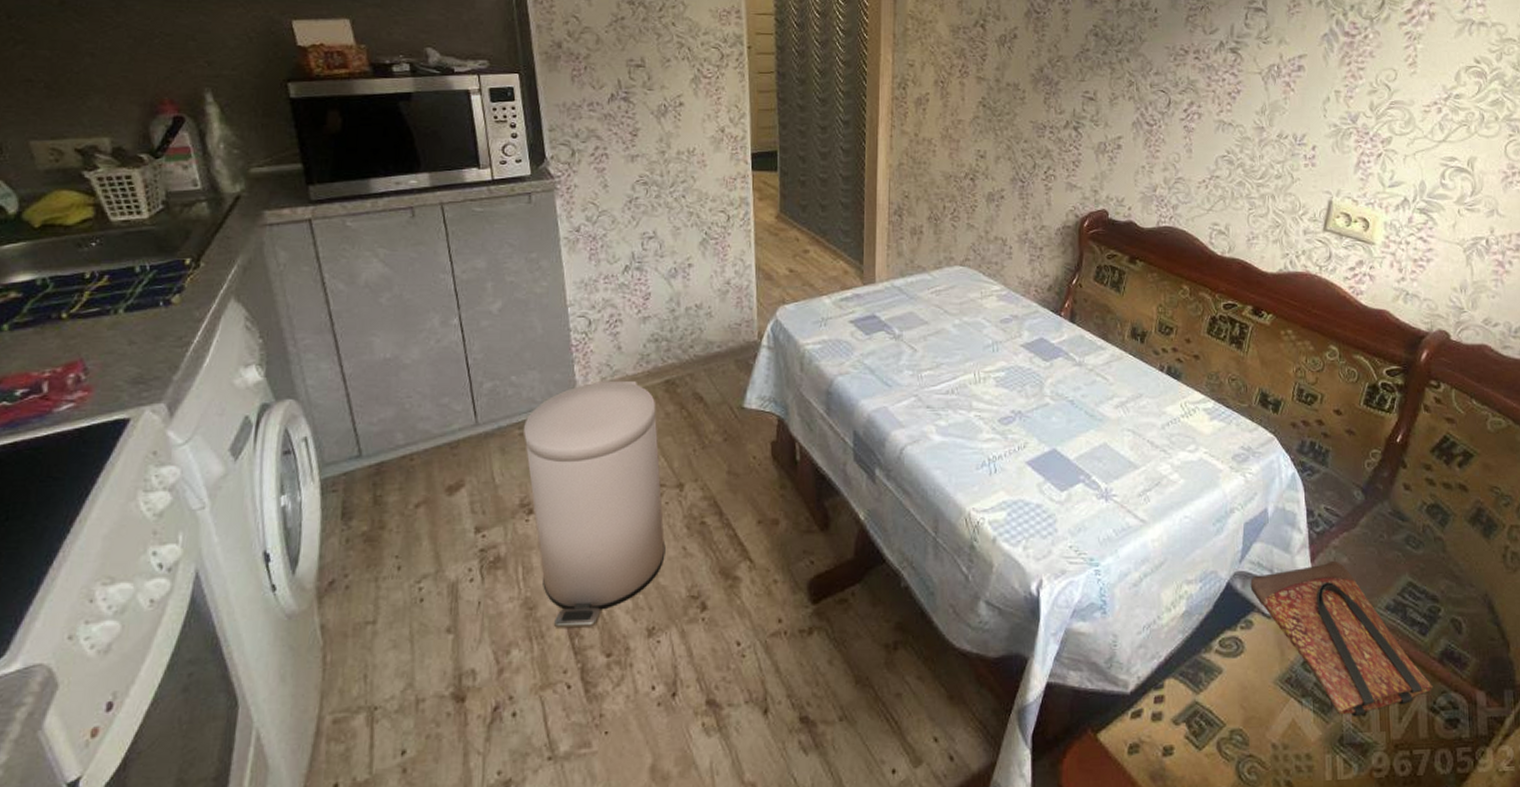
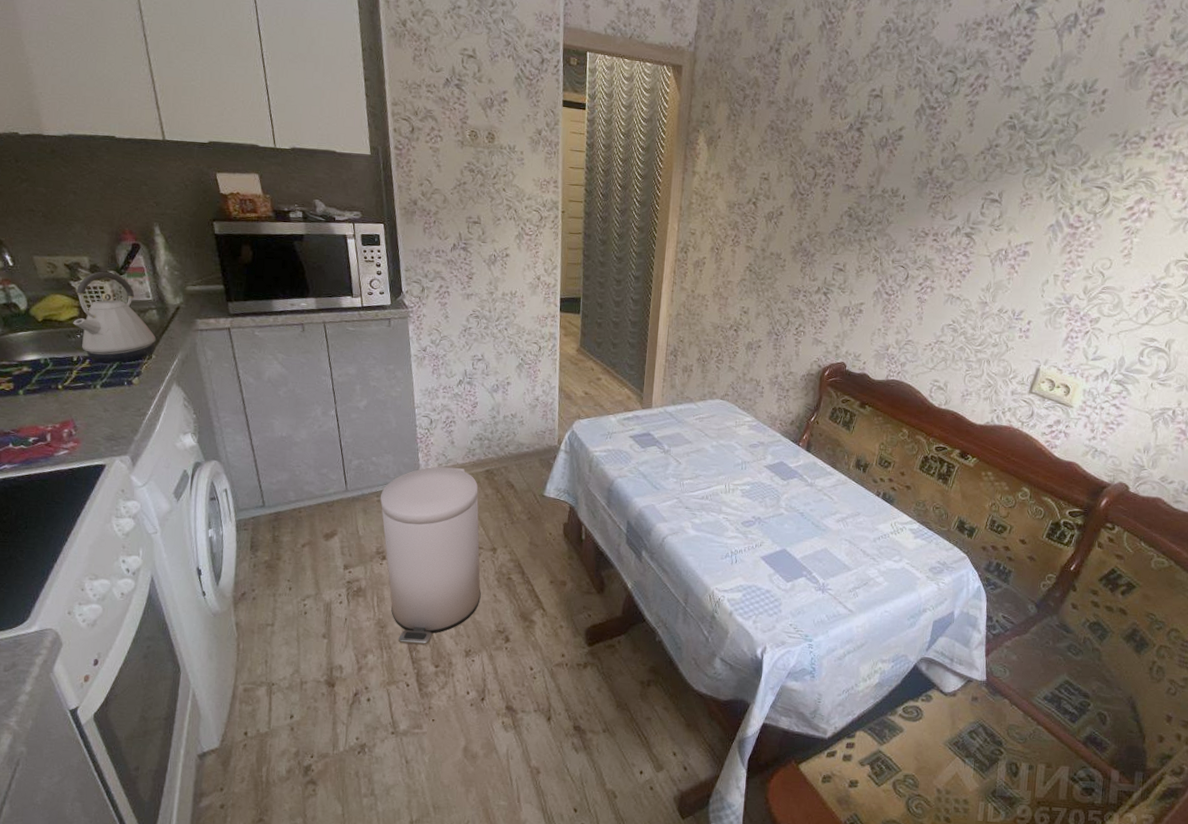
kettle: none [85,155,207,279] -> present [73,271,157,363]
shopping bag: present [1250,560,1434,717] -> none [933,657,1076,777]

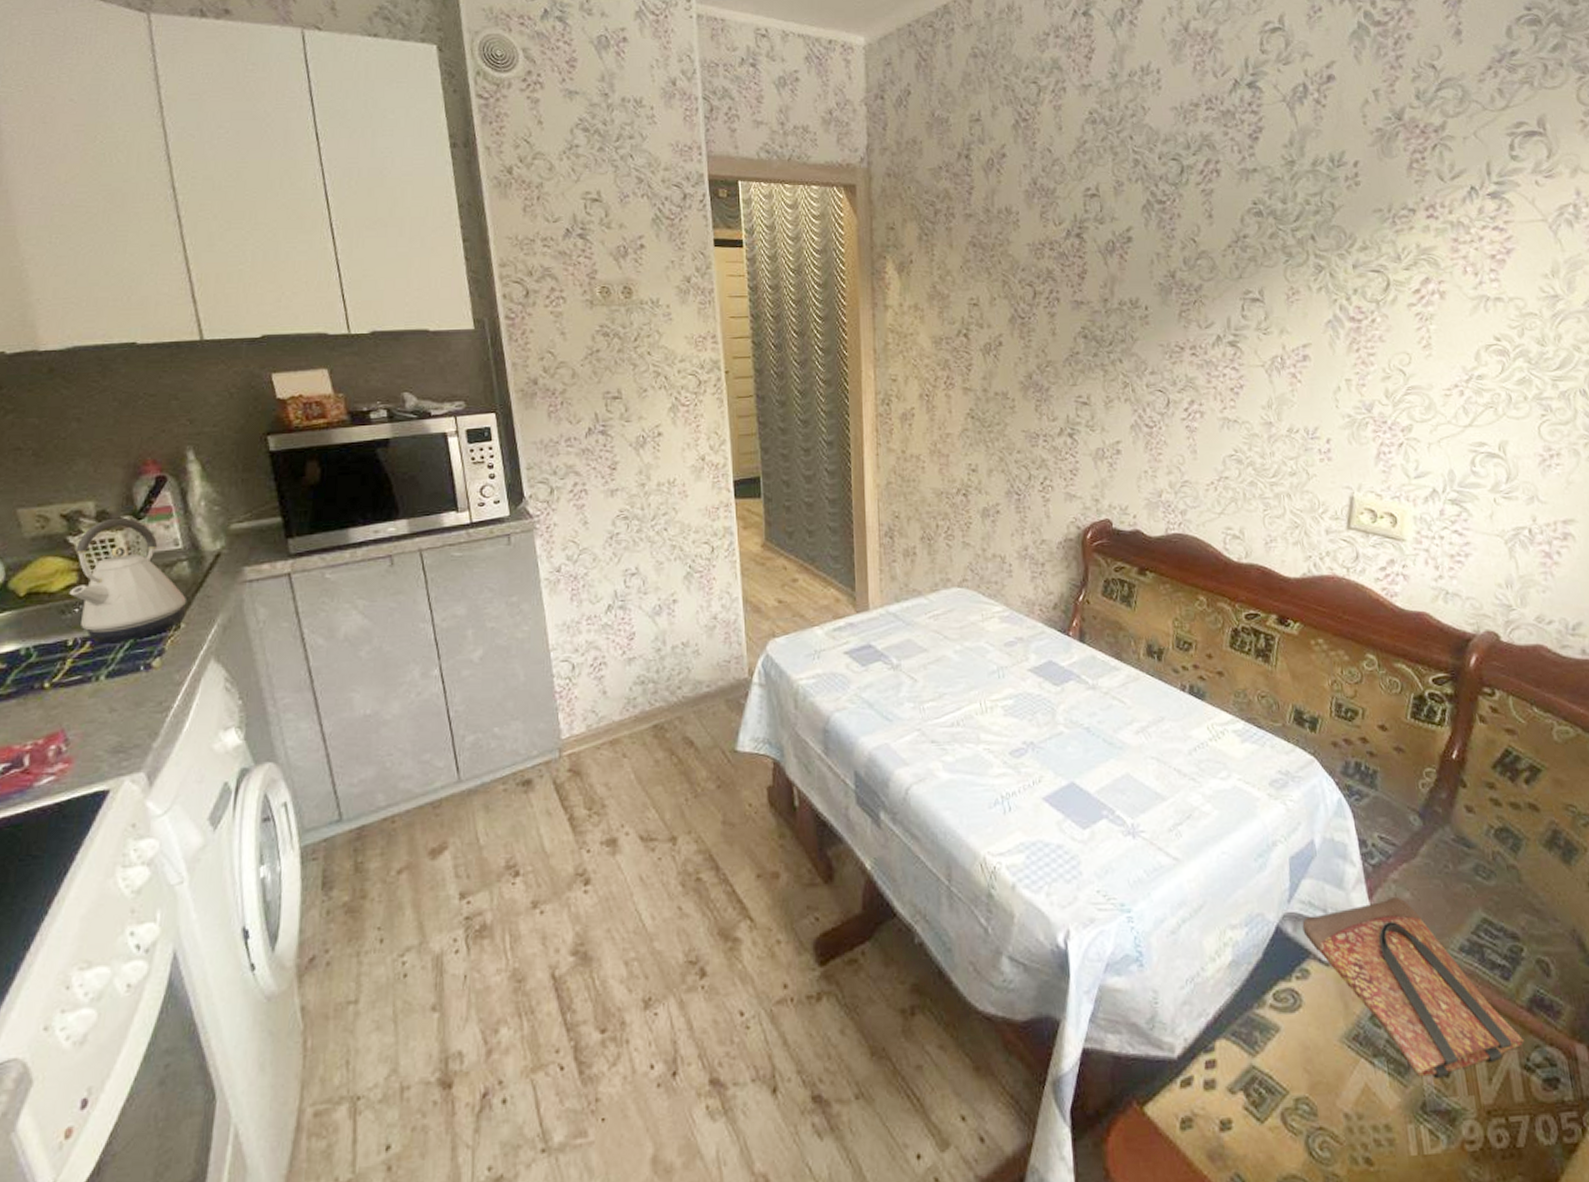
pedal bin: present [380,466,481,645] -> none [508,727,660,1002]
shopping bag: none [933,657,1076,777] -> present [1302,896,1525,1079]

